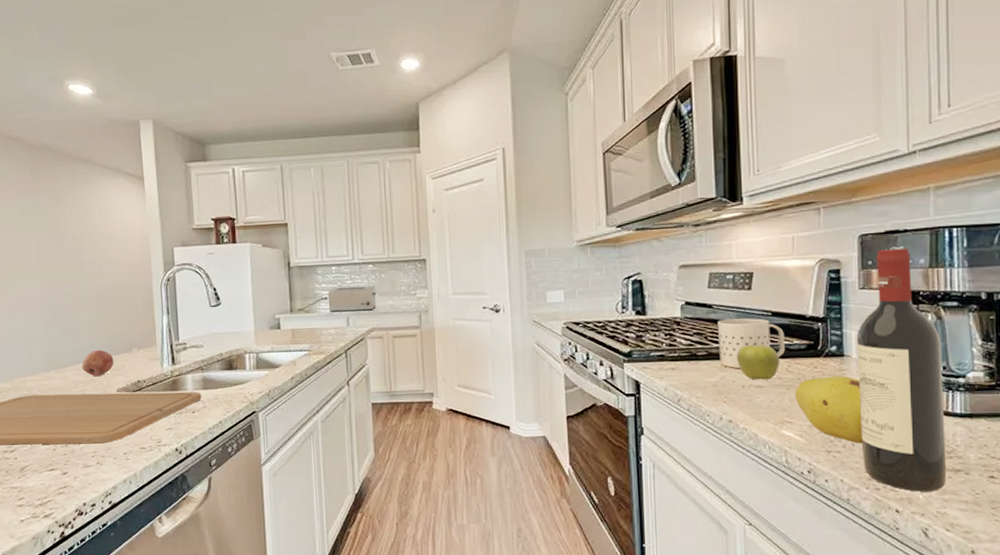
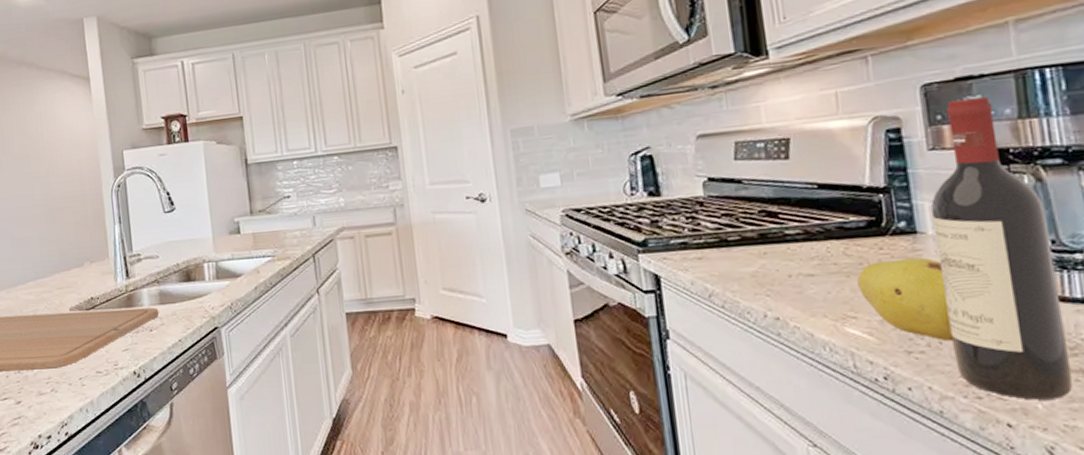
fruit: present [81,349,114,377] -> none [32,265,66,296]
toaster: present [327,285,377,312] -> none [290,179,344,212]
mug: present [717,318,785,369] -> none [750,192,839,255]
fruit: present [737,343,779,380] -> none [778,222,834,267]

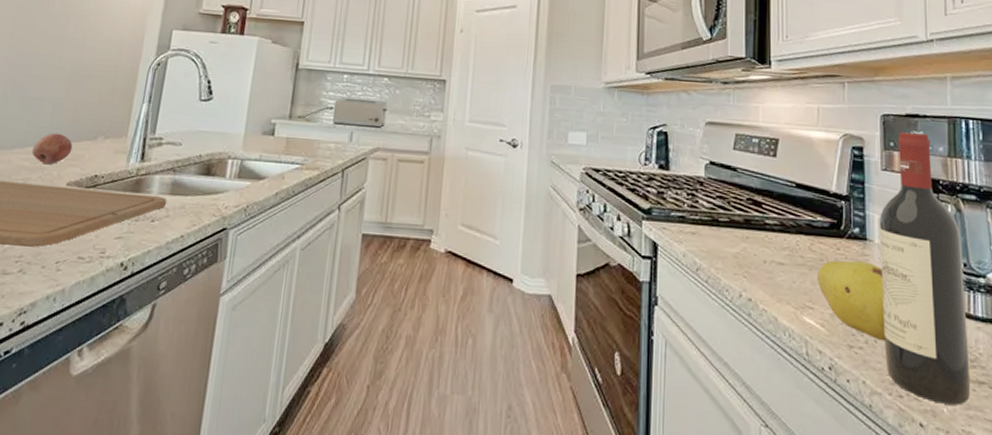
fruit: none [32,265,66,296] -> present [31,132,73,165]
toaster: none [290,179,344,212] -> present [332,97,388,129]

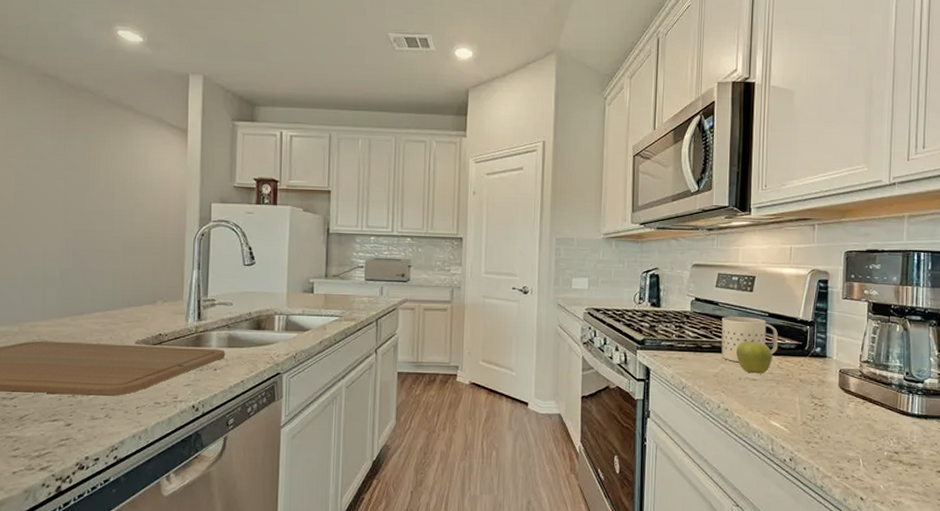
fruit: present [31,132,73,165] -> none [100,299,136,327]
mug: none [741,185,808,242] -> present [721,316,778,363]
fruit: none [760,214,802,257] -> present [736,340,772,374]
fruit: present [817,260,885,341] -> none [783,374,839,437]
wine bottle: present [879,132,971,405] -> none [836,266,906,482]

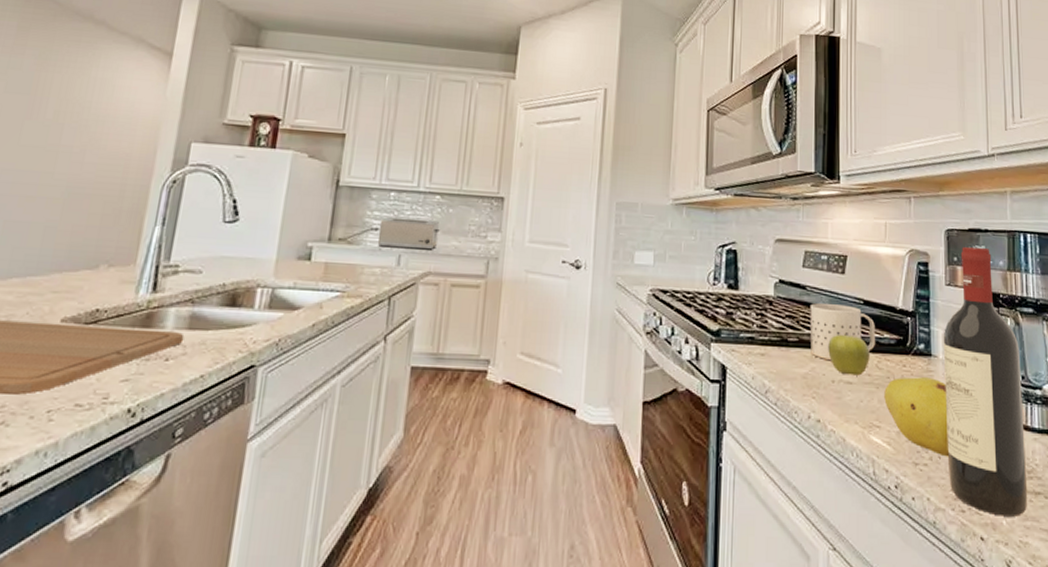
fruit: none [783,374,839,437] -> present [884,377,948,457]
wine bottle: none [836,266,906,482] -> present [943,247,1028,517]

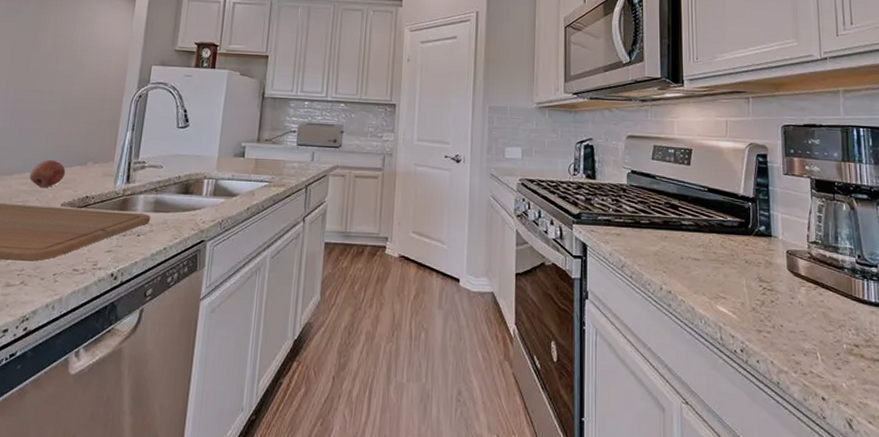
fruit: none [16,261,69,299] -> present [29,159,66,188]
mug: present [810,303,875,361] -> none [659,191,719,241]
fruit: present [828,333,870,376] -> none [677,216,715,253]
fruit: present [884,377,948,457] -> none [729,255,790,326]
wine bottle: present [943,247,1028,517] -> none [782,141,867,380]

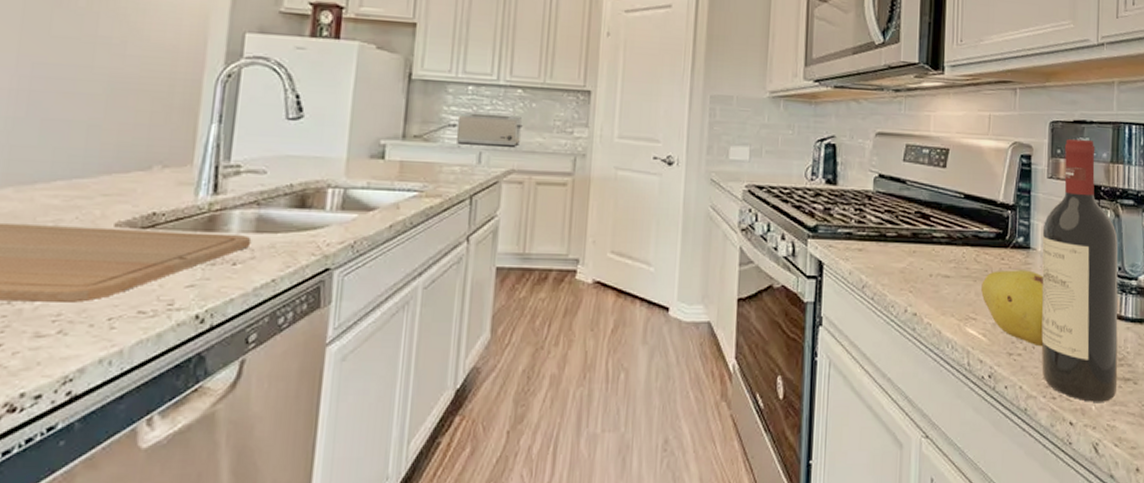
fruit: present [29,159,66,188] -> none [62,162,120,202]
fruit: none [729,255,790,326] -> present [981,270,1044,347]
wine bottle: none [782,141,867,380] -> present [1041,139,1118,402]

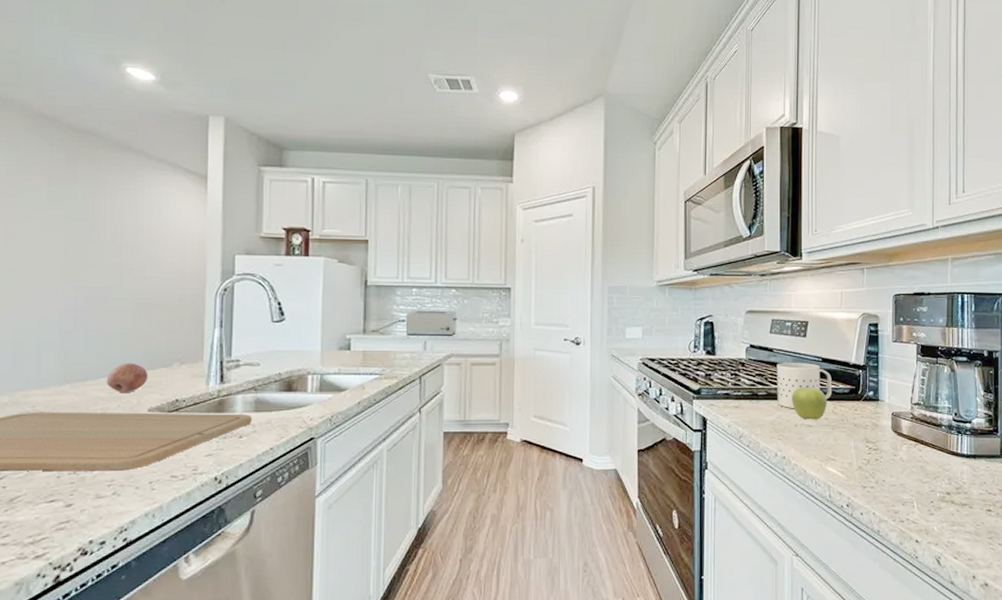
fruit: none [62,162,120,202] -> present [106,362,148,394]
mug: none [909,198,975,255] -> present [776,363,832,409]
fruit: none [927,227,969,269] -> present [792,386,827,420]
fruit: present [981,270,1044,347] -> none [839,418,892,480]
wine bottle: present [1041,139,1118,402] -> none [889,309,956,524]

